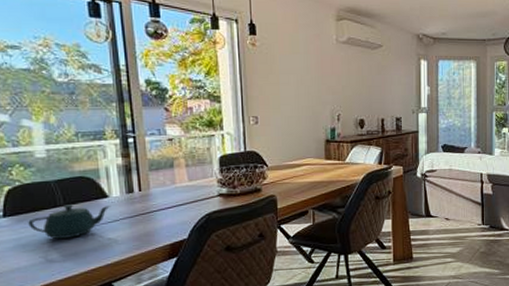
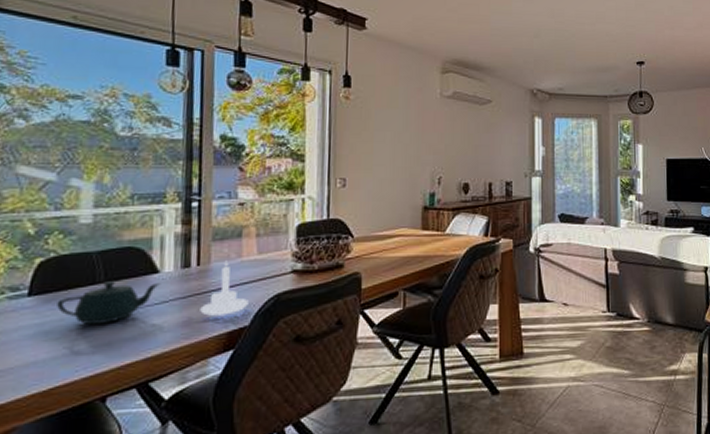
candle holder: none [146,187,185,231] -> present [200,261,249,316]

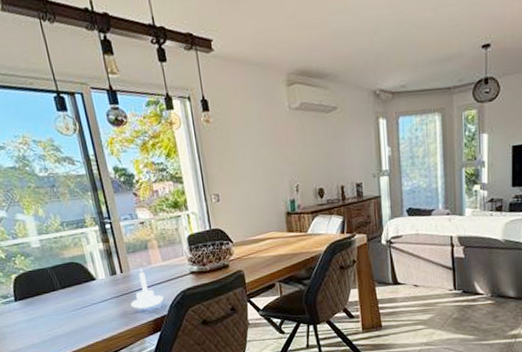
teapot: present [57,281,161,326] -> none [35,287,100,319]

